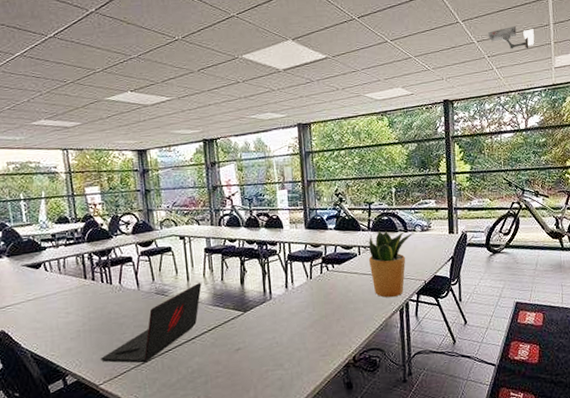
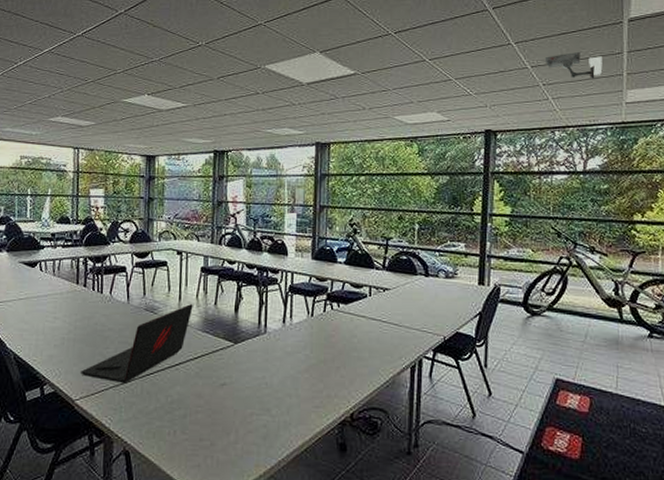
potted plant: present [365,230,415,298] -> none [378,271,437,351]

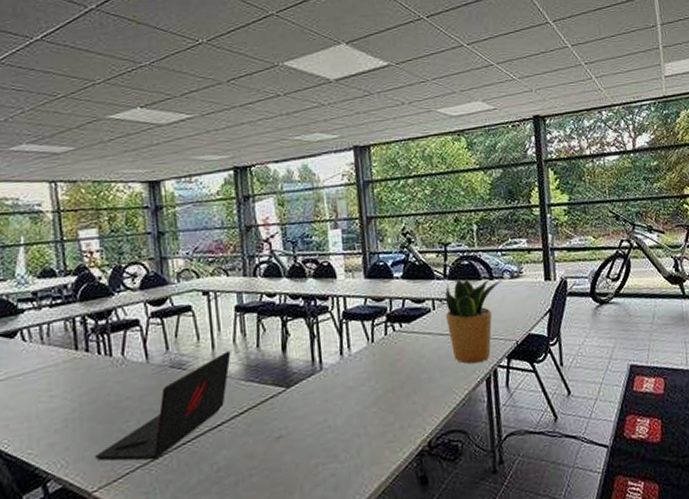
potted plant: none [378,271,437,351] -> present [441,277,503,364]
security camera: present [544,51,603,79] -> none [583,26,640,56]

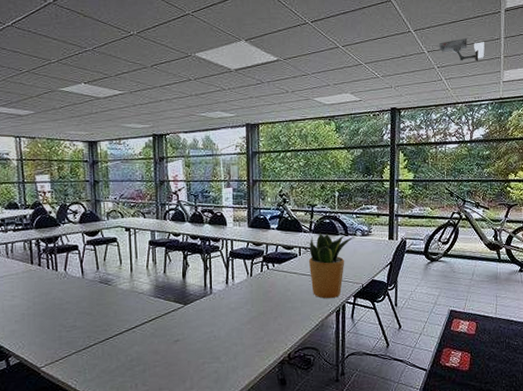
laptop: present [95,350,231,461] -> none [44,273,144,349]
security camera: none [583,26,640,56] -> present [438,37,485,62]

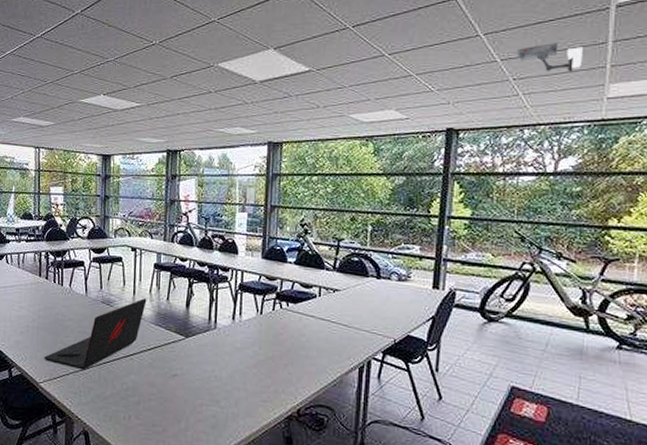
laptop: none [44,273,144,349] -> present [44,297,147,370]
potted plant: present [306,233,355,299] -> none [328,272,390,352]

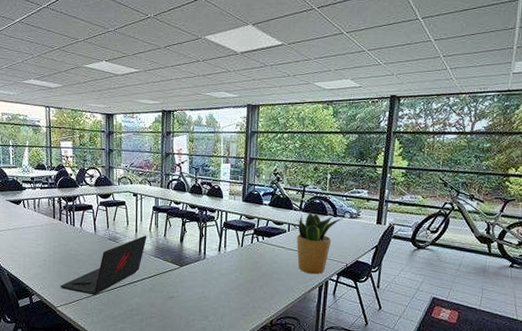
potted plant: none [328,272,390,352] -> present [296,212,344,275]
security camera: present [516,42,583,72] -> none [446,26,497,52]

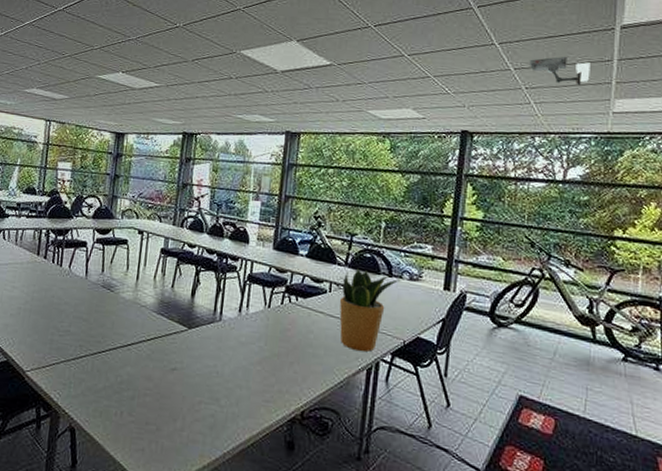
laptop: present [60,235,147,295] -> none [34,283,150,359]
security camera: none [446,26,497,52] -> present [529,56,590,86]

